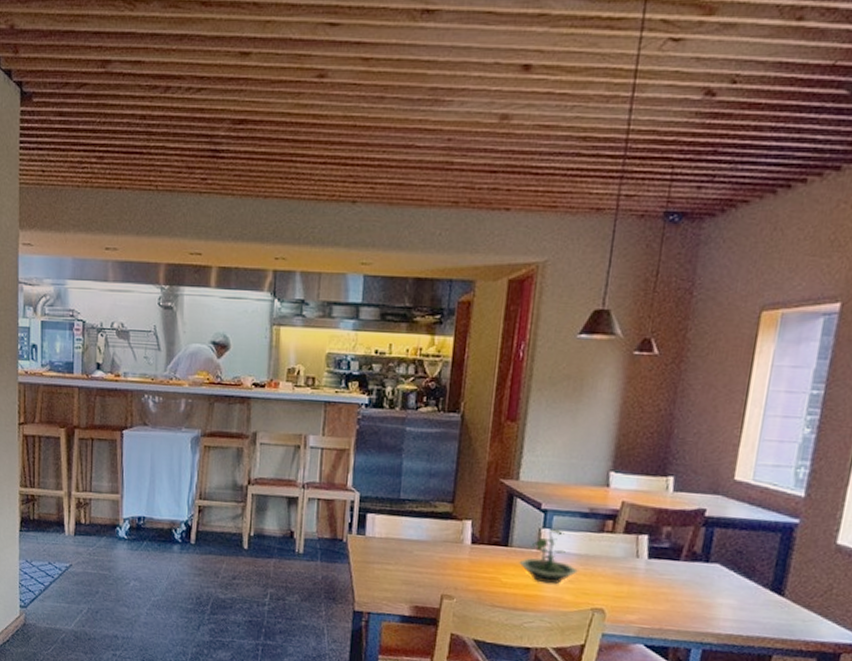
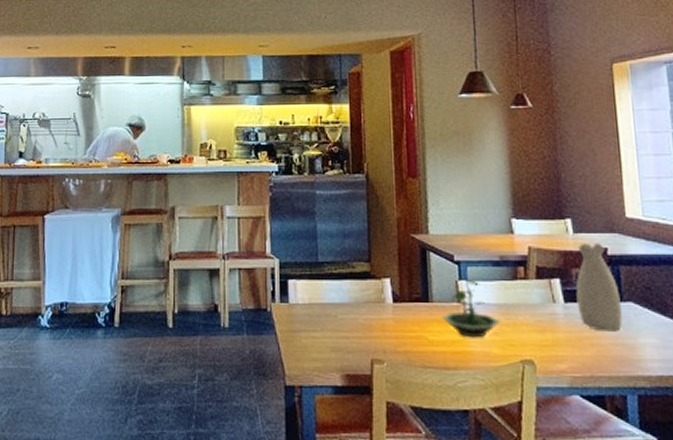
vase: none [660,502,708,590] -> present [576,243,623,332]

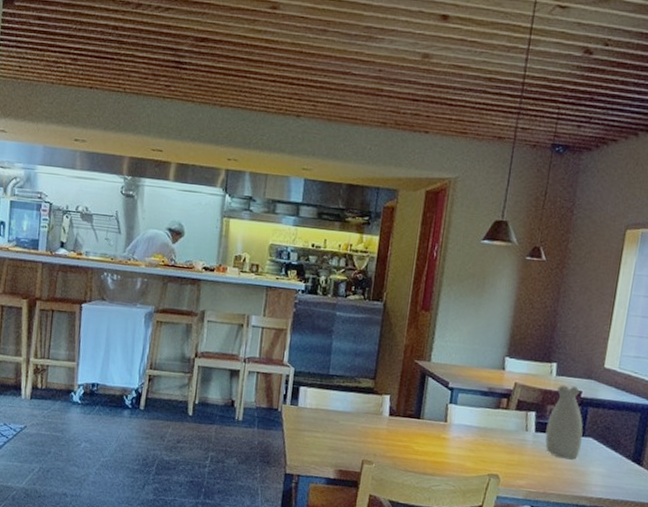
terrarium: present [442,280,500,338] -> none [429,404,478,453]

